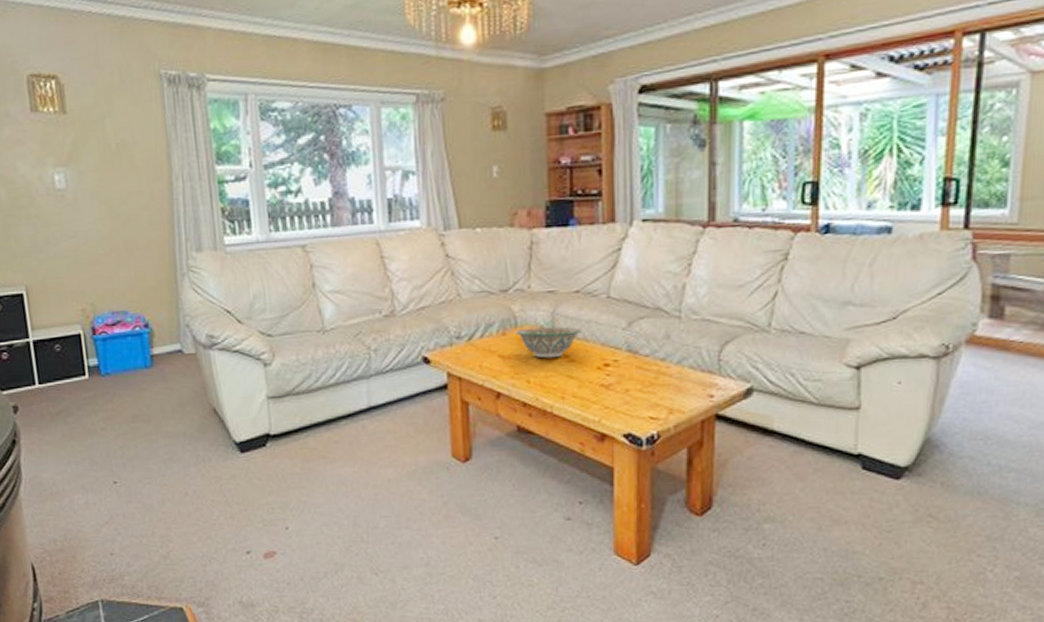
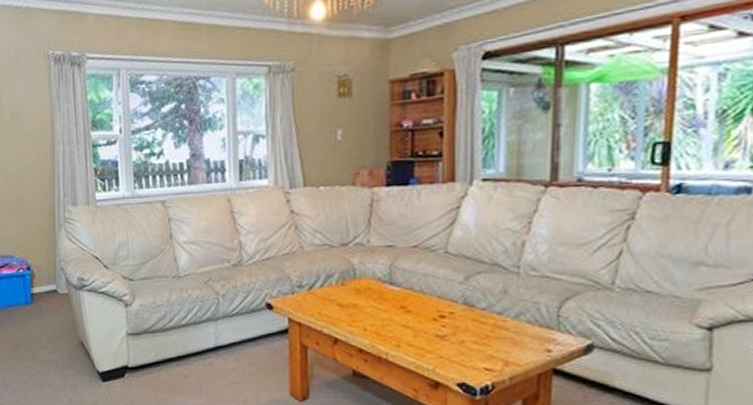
decorative bowl: present [515,326,582,358] -> none [354,279,419,308]

